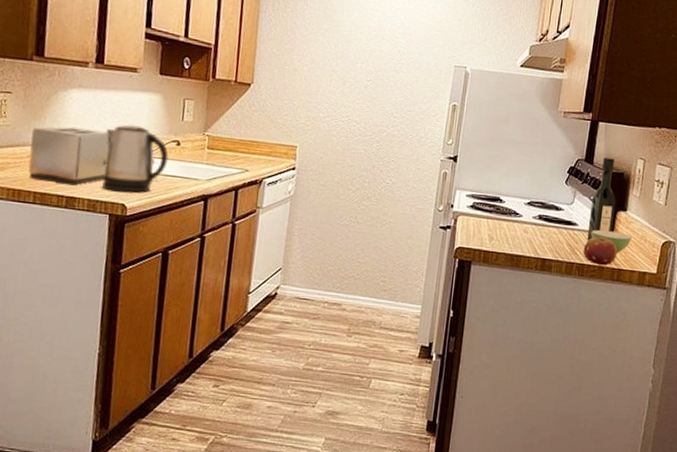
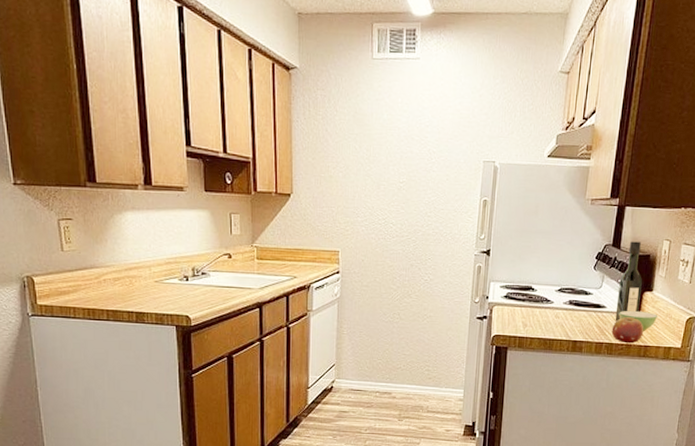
toaster: present [28,126,109,185] -> none [96,247,168,301]
kettle: present [102,124,169,194] -> none [162,241,222,306]

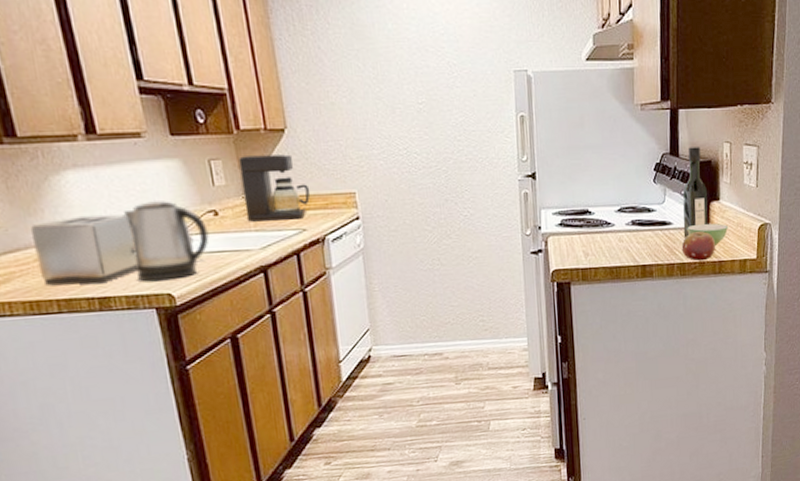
toaster: none [96,247,168,301] -> present [30,214,139,286]
kettle: none [162,241,222,306] -> present [122,200,210,282]
coffee maker: none [252,213,303,268] -> present [239,154,310,222]

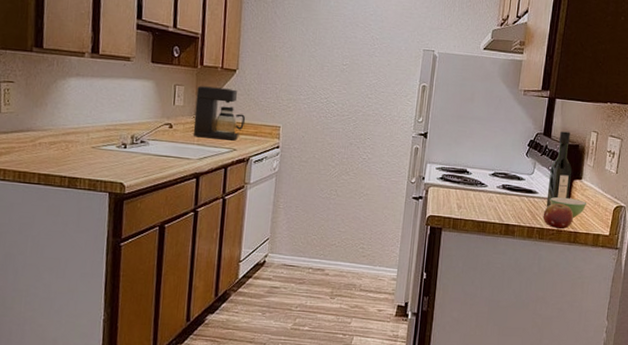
toaster: present [30,214,139,286] -> none [32,112,107,166]
kettle: present [122,200,210,282] -> none [101,109,162,173]

